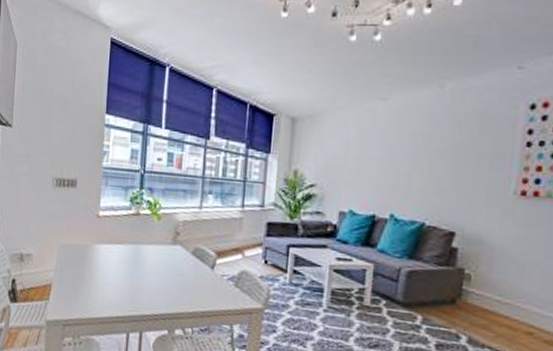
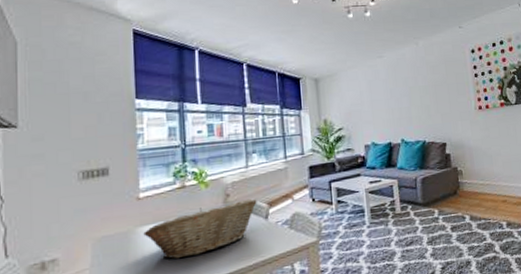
fruit basket: none [99,240,206,287] -> present [143,198,257,260]

